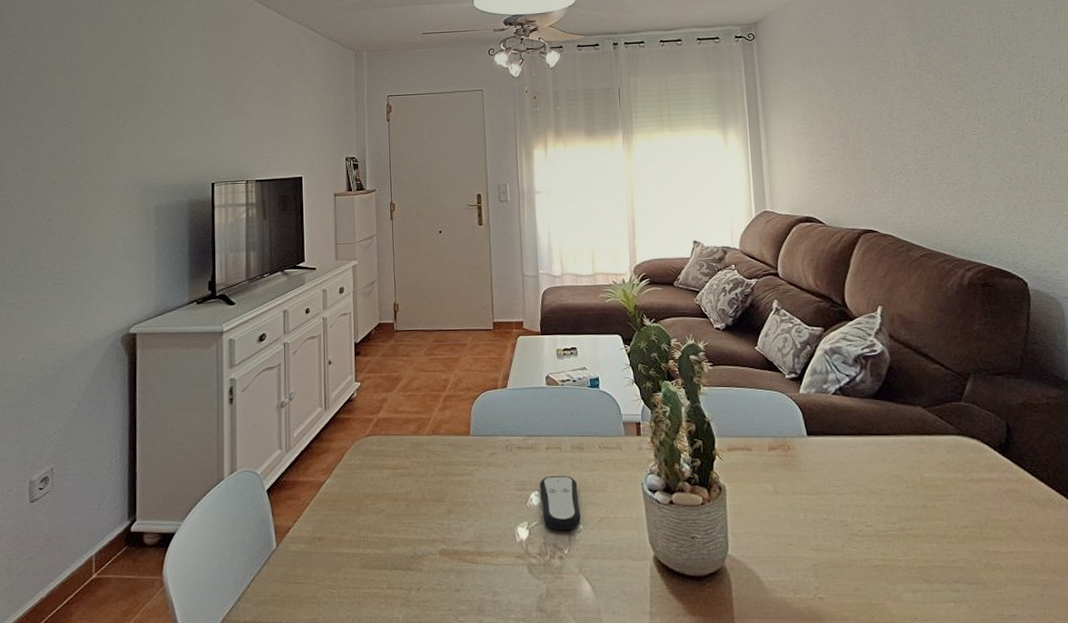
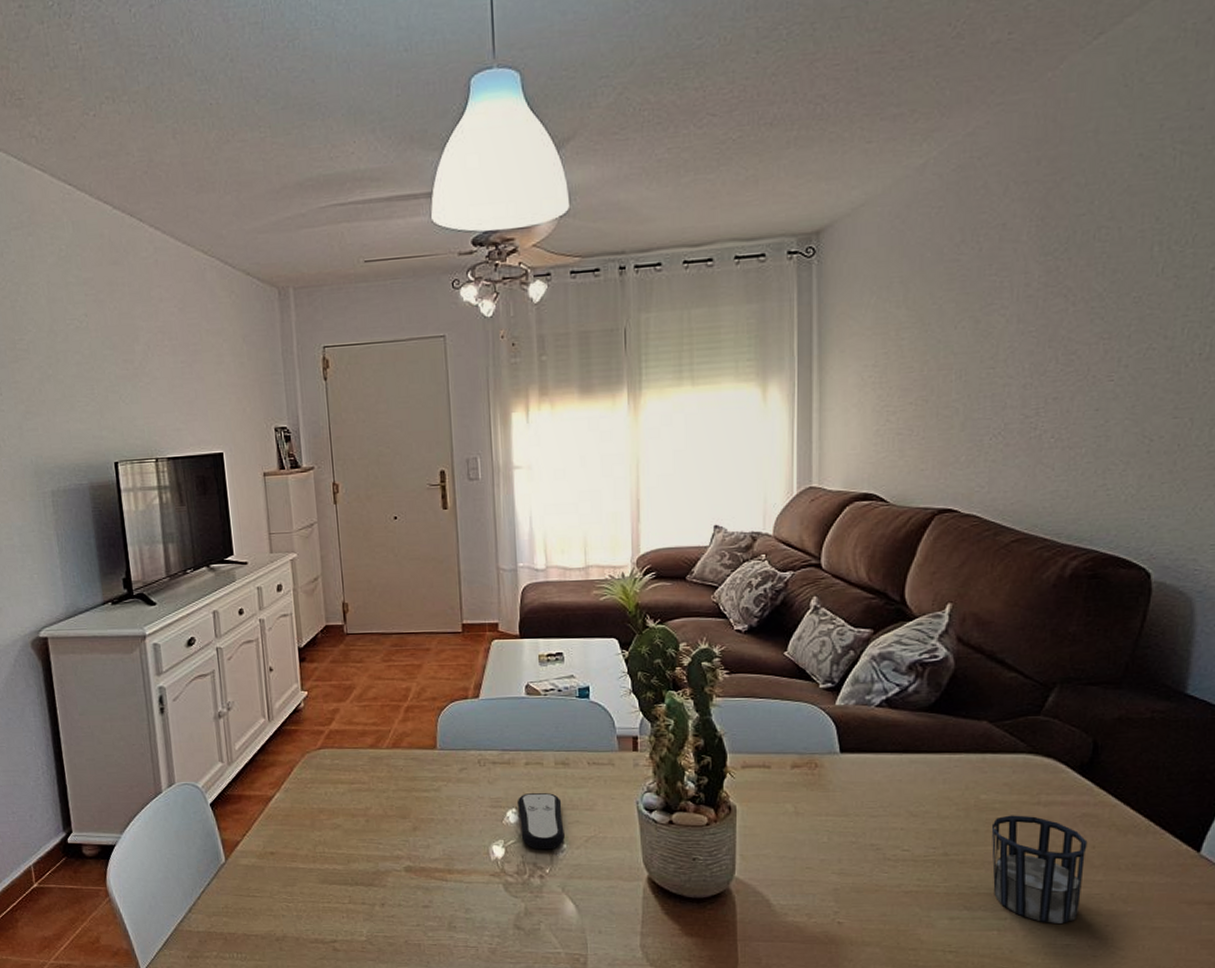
cup: none [936,491,1018,594] -> present [991,815,1088,923]

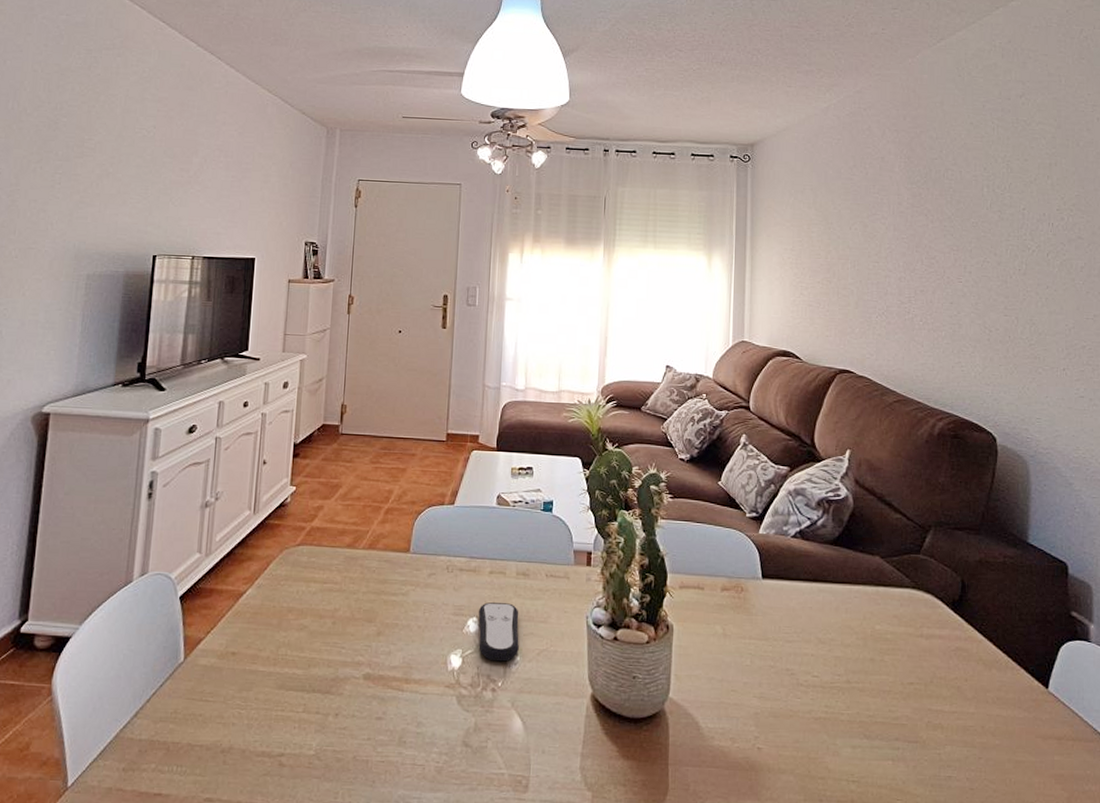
cup: present [991,815,1088,923] -> none [885,646,961,755]

